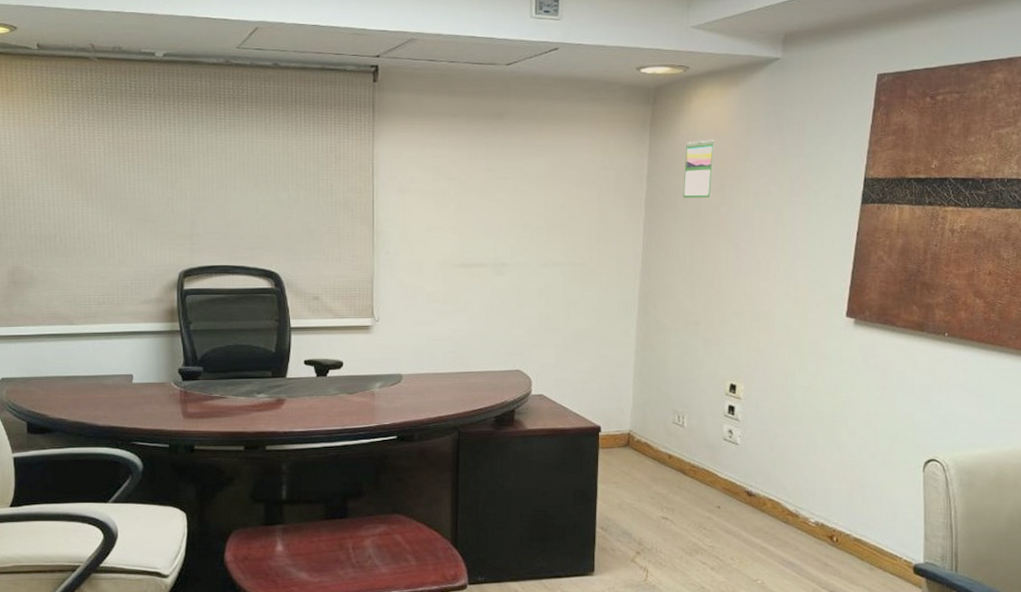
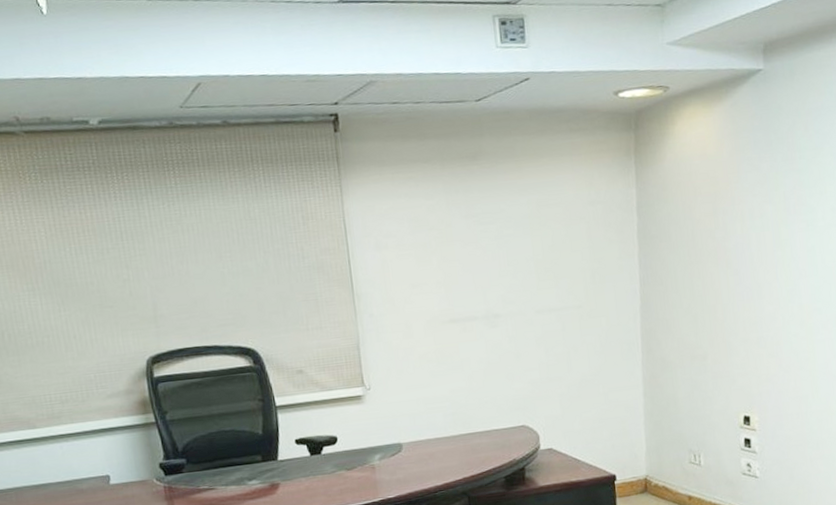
calendar: present [683,139,715,199] -> none [674,162,706,228]

